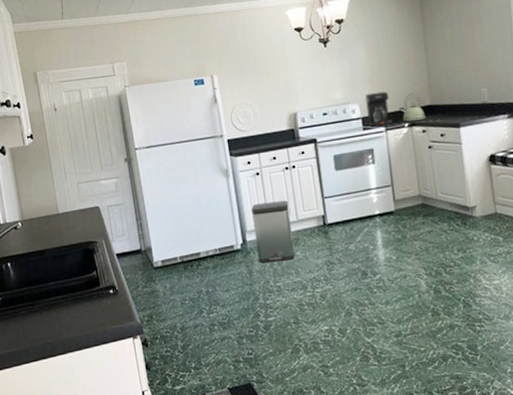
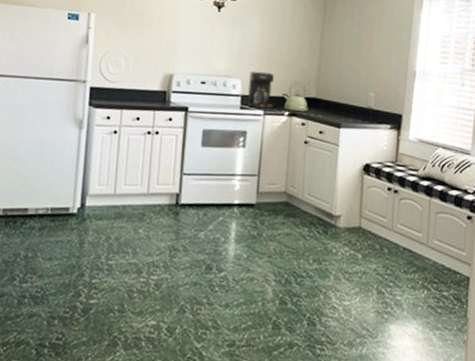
pedal bin: present [251,200,295,264] -> none [94,165,142,237]

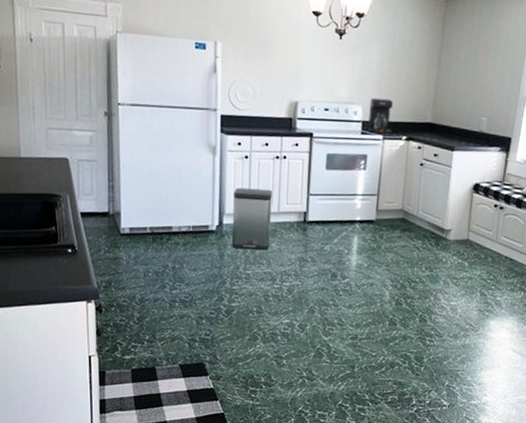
pedal bin: none [94,165,142,237] -> present [231,187,273,250]
kettle: present [281,81,308,112] -> none [399,107,425,136]

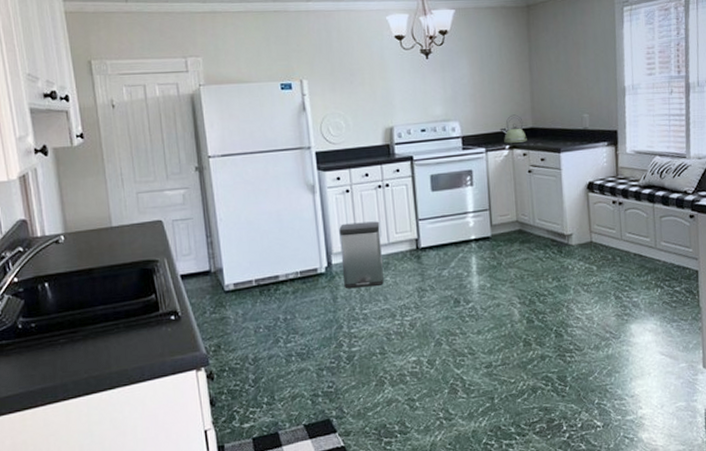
coffee maker: present [367,97,393,134] -> none [466,110,493,147]
kettle: none [399,107,425,136] -> present [500,114,527,143]

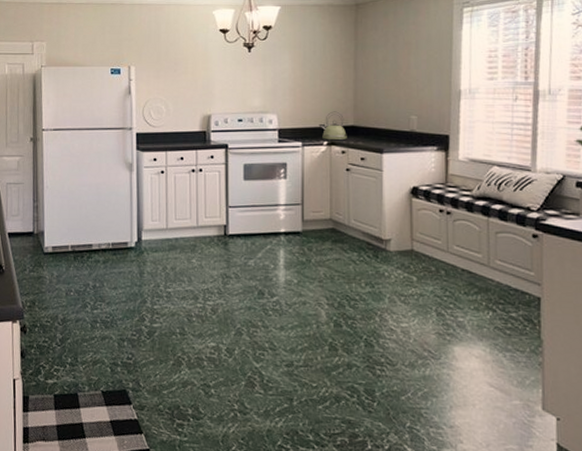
pedal bin: present [339,221,384,289] -> none [151,202,190,266]

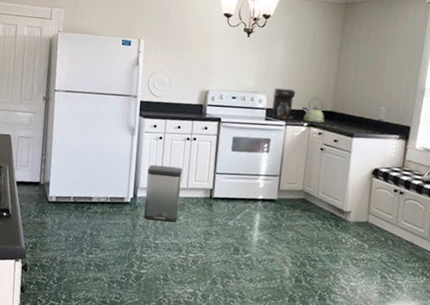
pedal bin: none [151,202,190,266] -> present [144,164,183,222]
coffee maker: none [284,105,311,140] -> present [270,87,295,121]

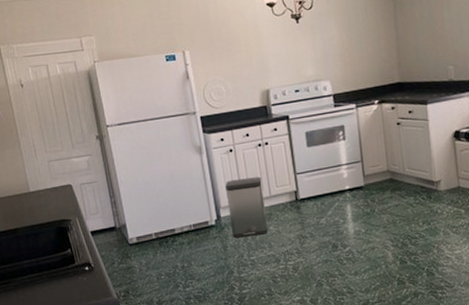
coffee maker: present [270,87,295,121] -> none [337,68,363,104]
kettle: present [301,97,325,123] -> none [368,70,395,99]

